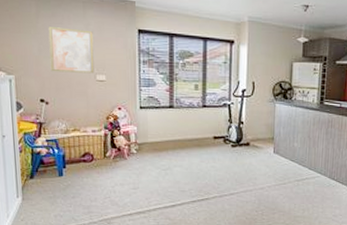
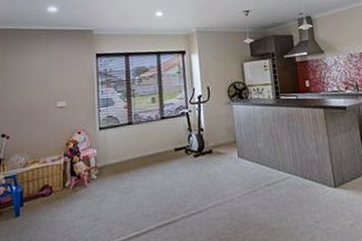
wall art: present [48,27,94,74] -> none [13,61,55,105]

